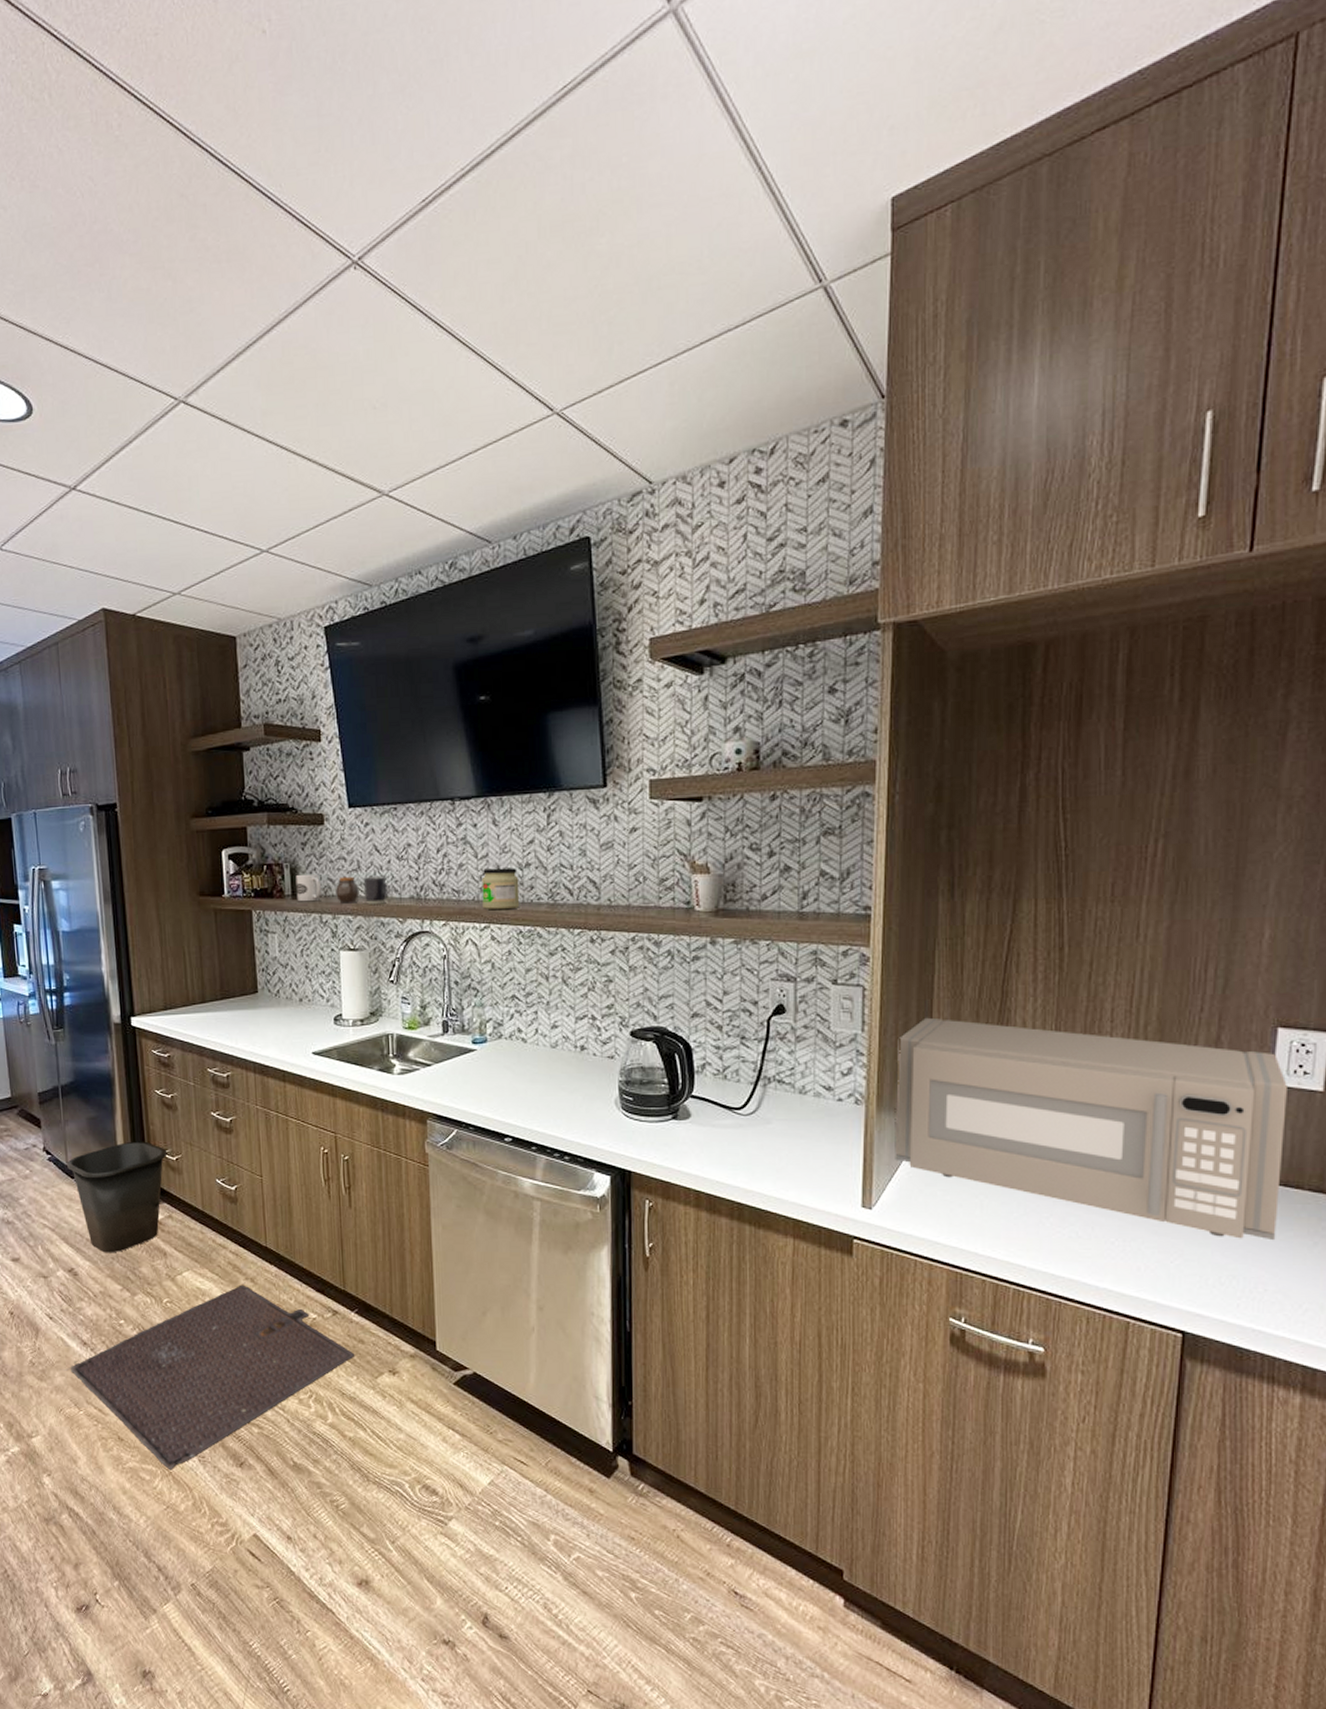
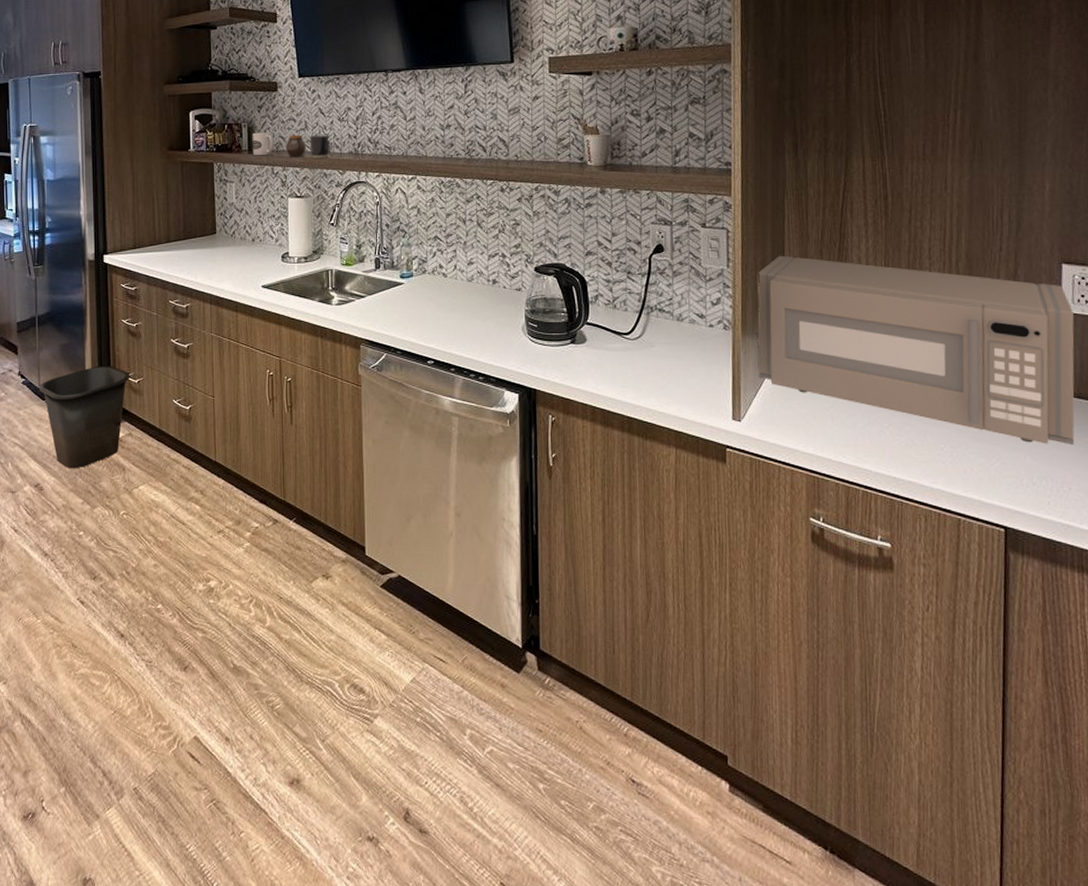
floor mat: present [60,1279,354,1471] -> none [21,492,292,676]
jar: present [482,868,520,910] -> none [410,128,442,164]

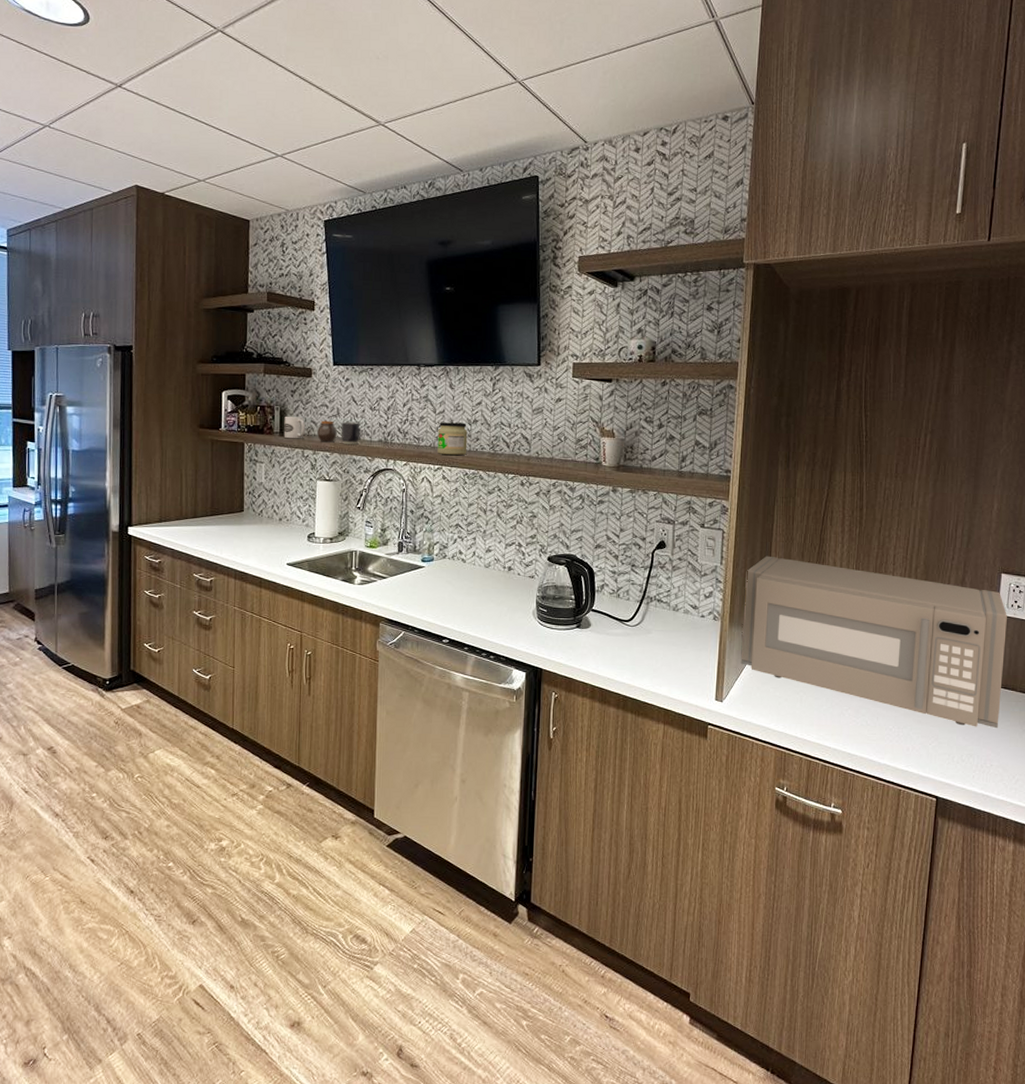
waste bin: present [39,365,130,469] -> none [56,634,151,733]
jar: none [410,128,442,164] -> present [437,422,468,456]

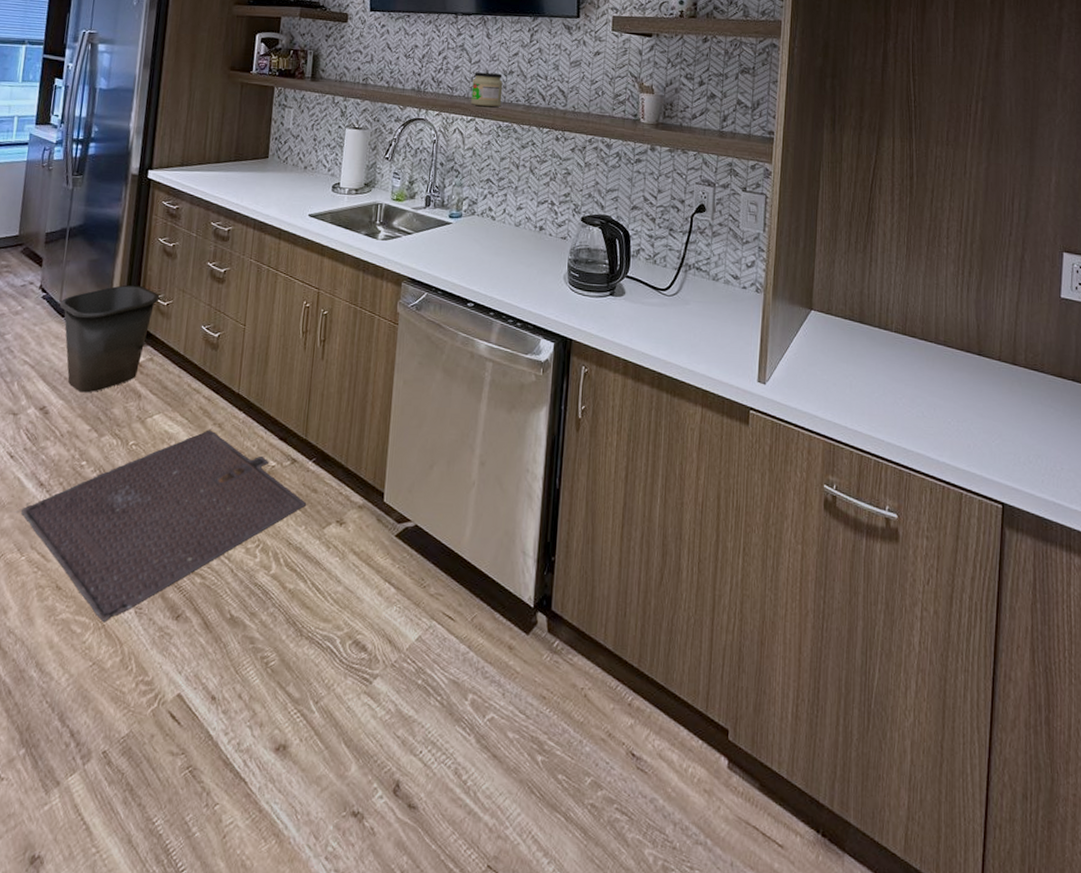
floor mat: none [30,757,303,930] -> present [10,425,306,623]
waste bin: none [56,634,151,733] -> present [60,285,160,393]
mug: present [283,416,306,439] -> none [315,60,338,85]
jar: present [317,420,337,442] -> none [349,66,370,89]
mug: present [341,422,360,445] -> none [373,69,394,92]
microwave: present [741,555,1007,729] -> none [785,224,1072,427]

